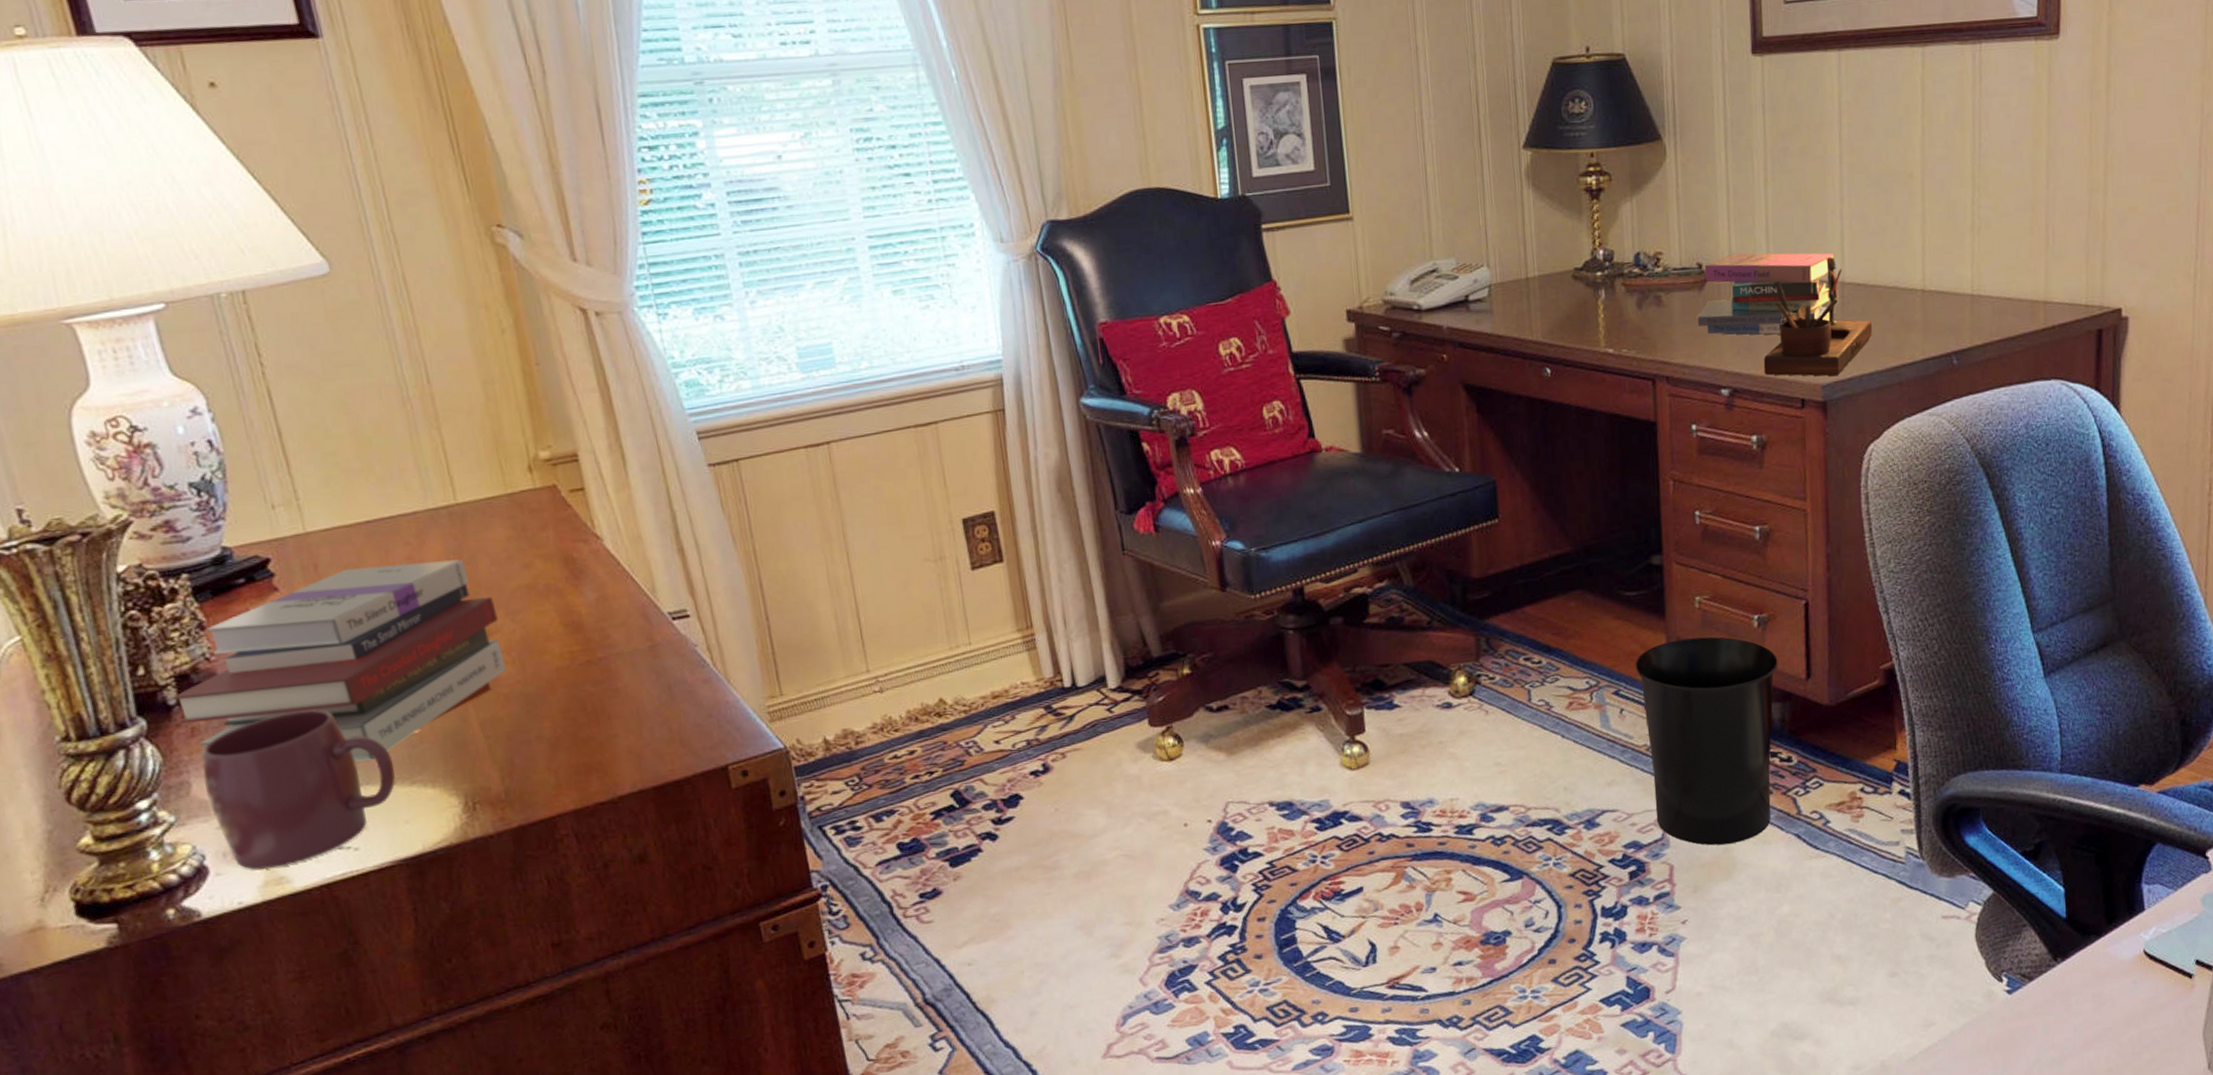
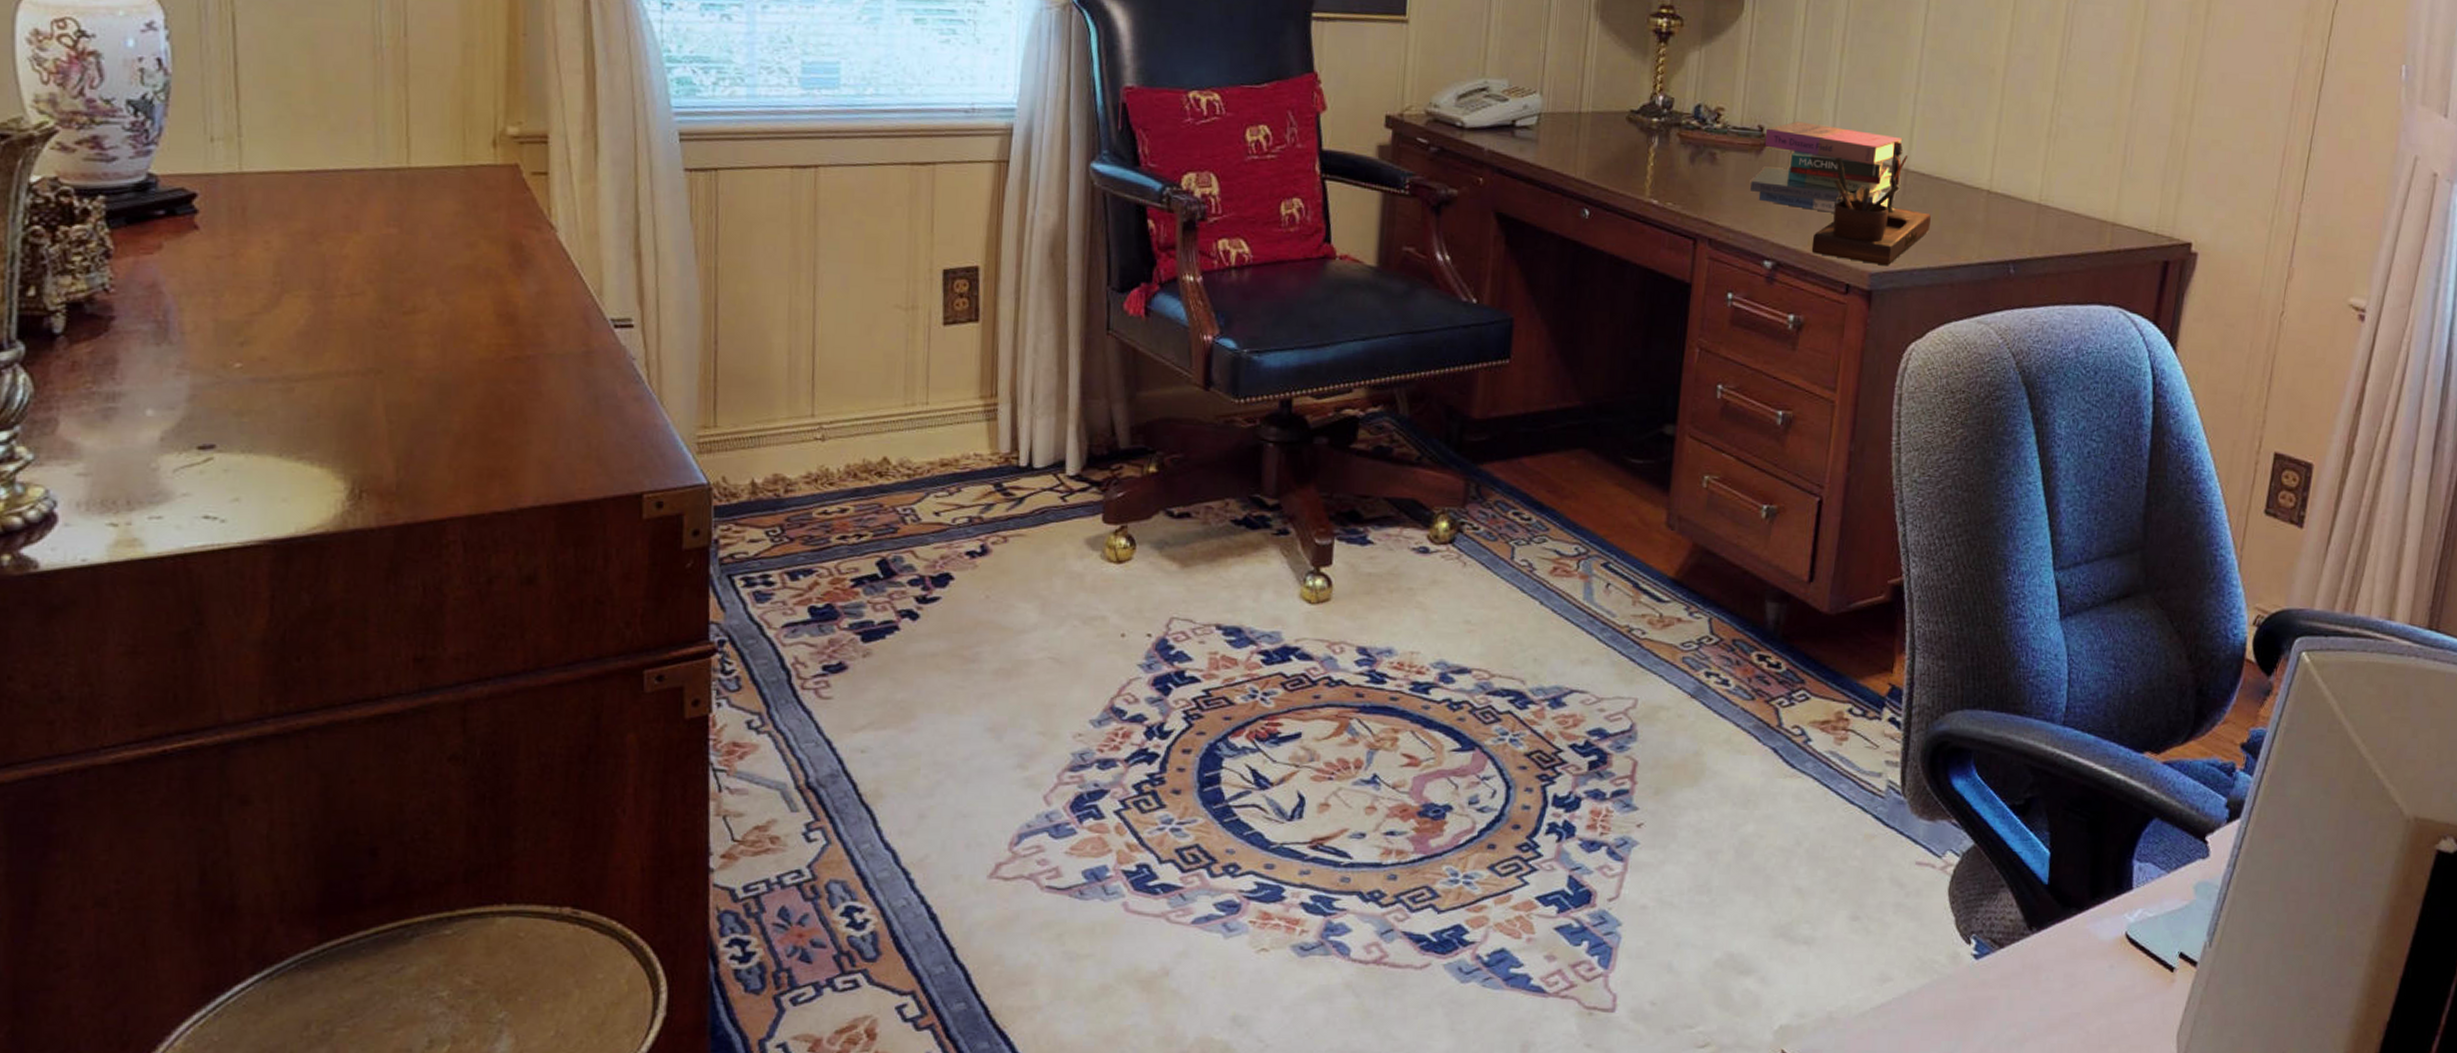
books: present [171,559,506,762] -> none [58,217,428,427]
mug: present [202,709,396,869] -> none [74,361,283,527]
waste bin: present [1635,636,1778,846] -> none [1627,518,1782,747]

